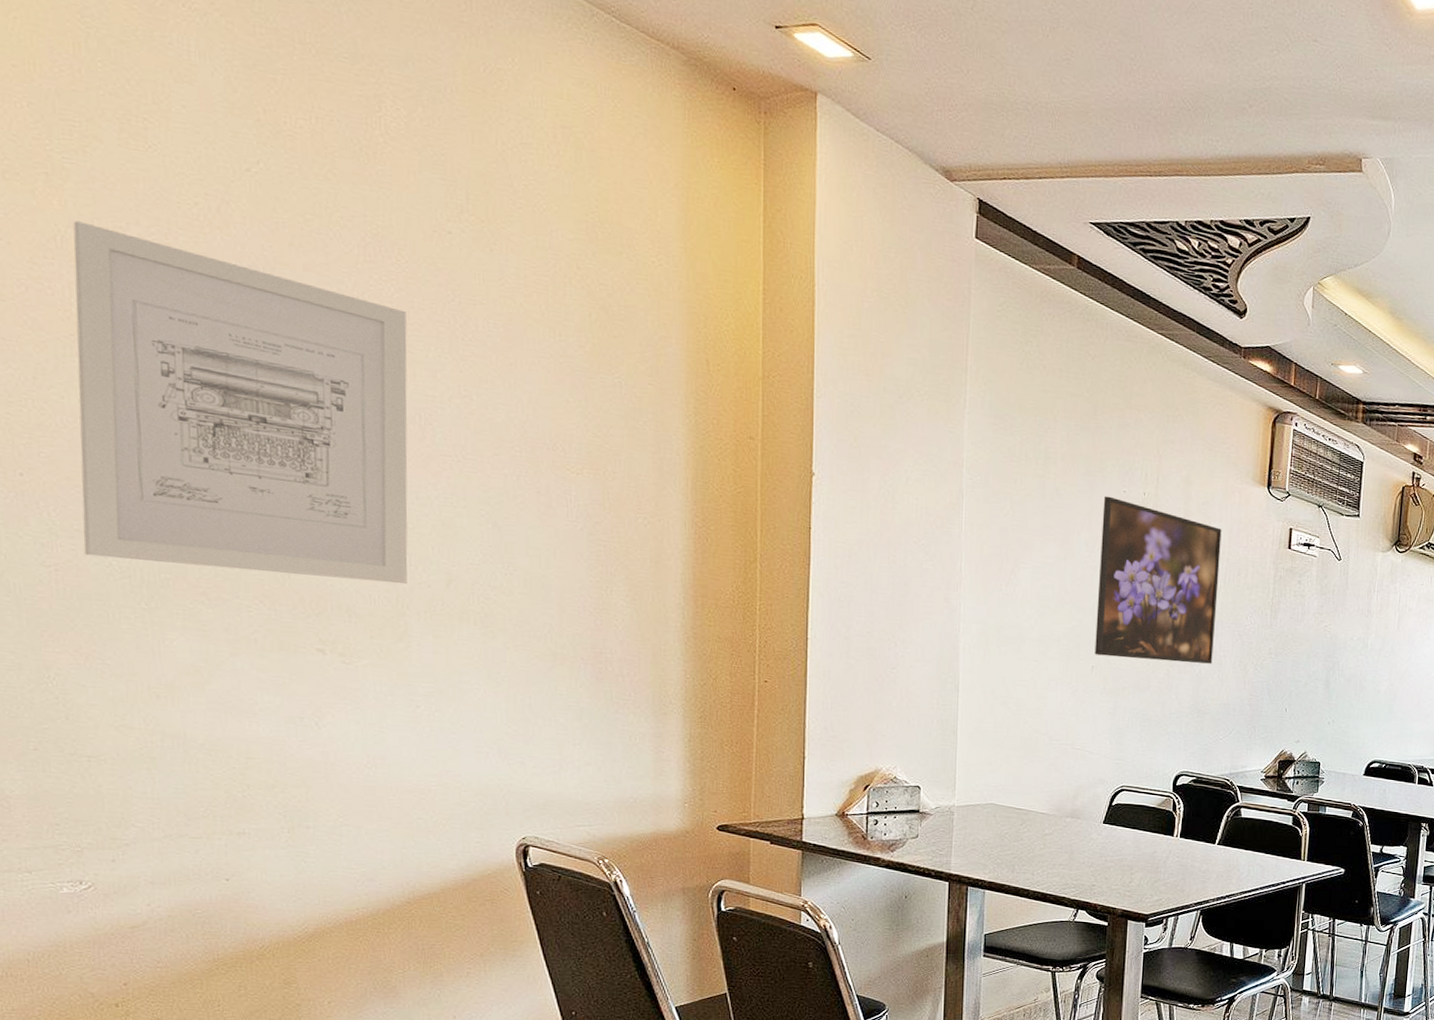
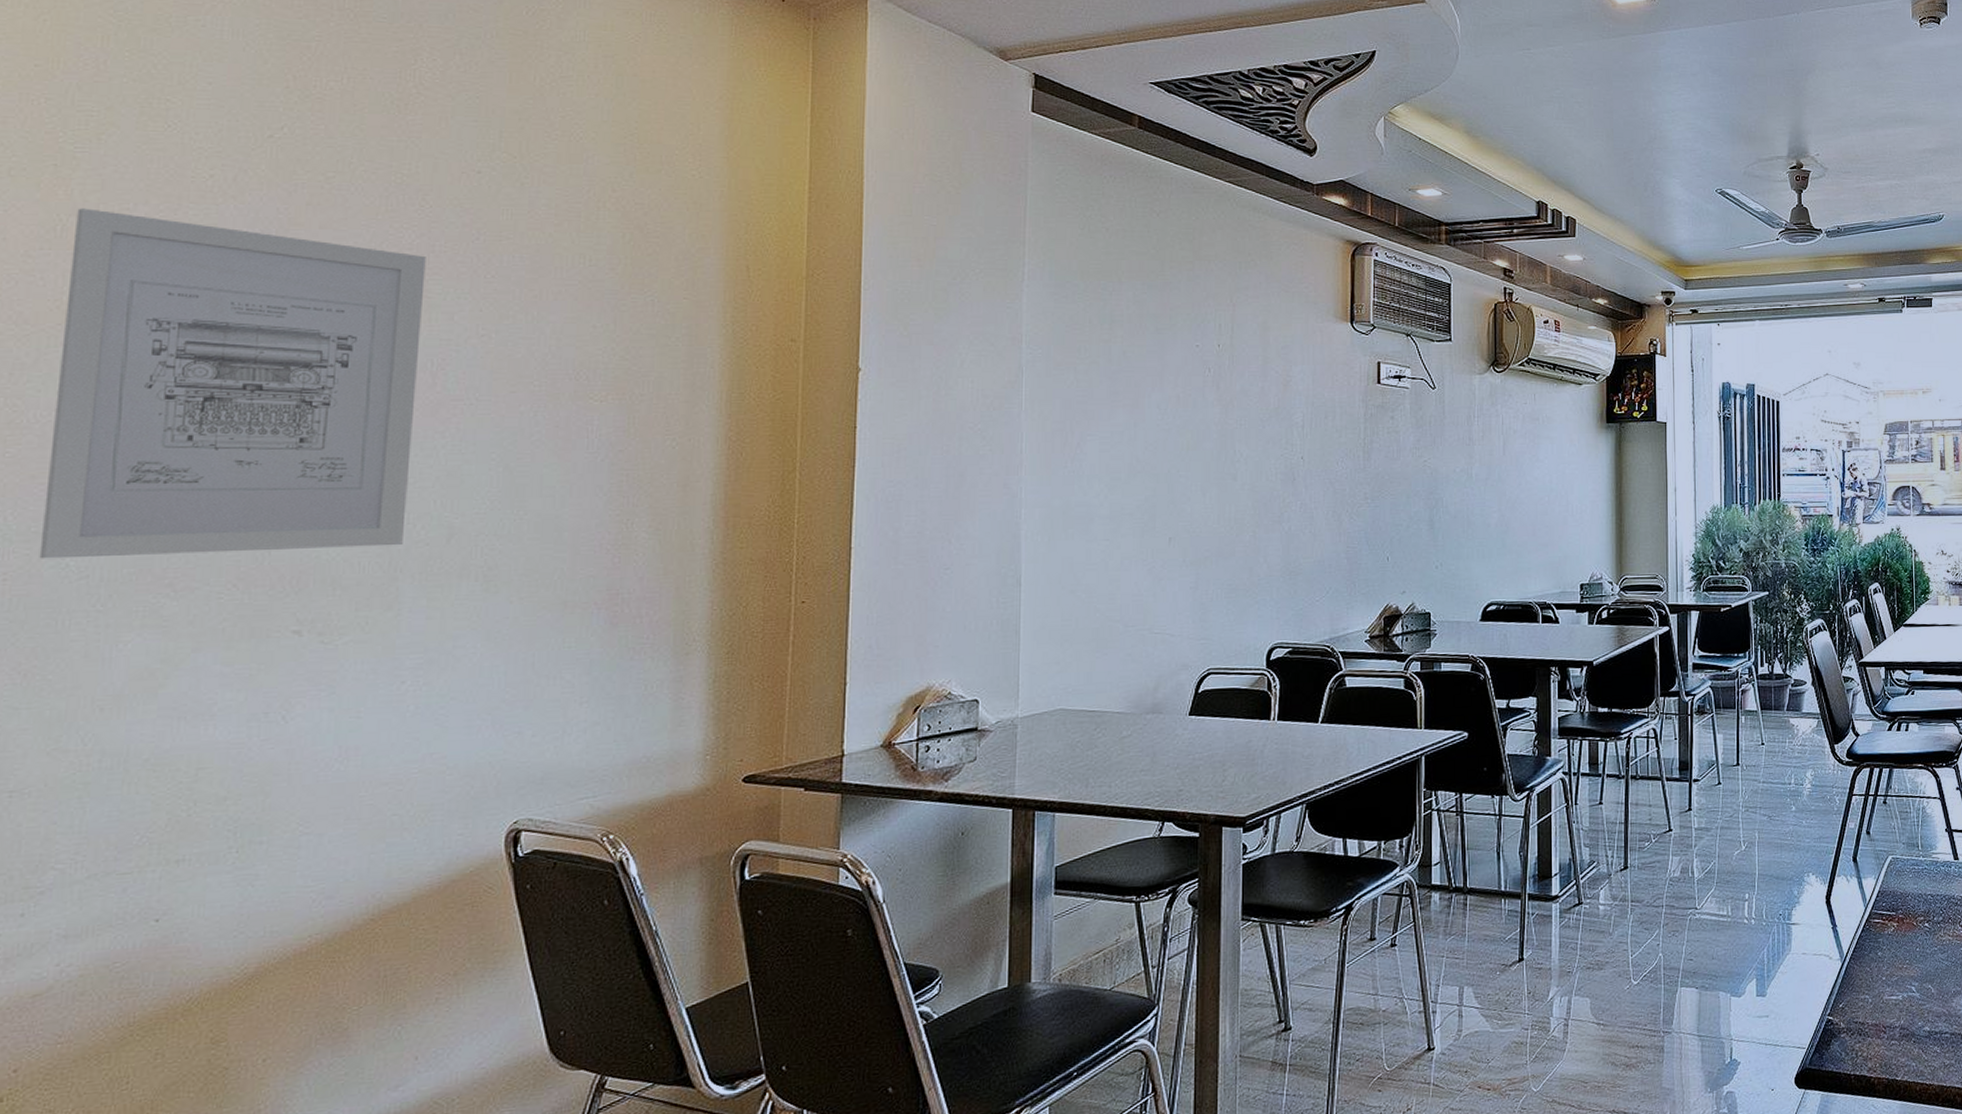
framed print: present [1094,496,1222,664] -> none [1172,353,1304,525]

